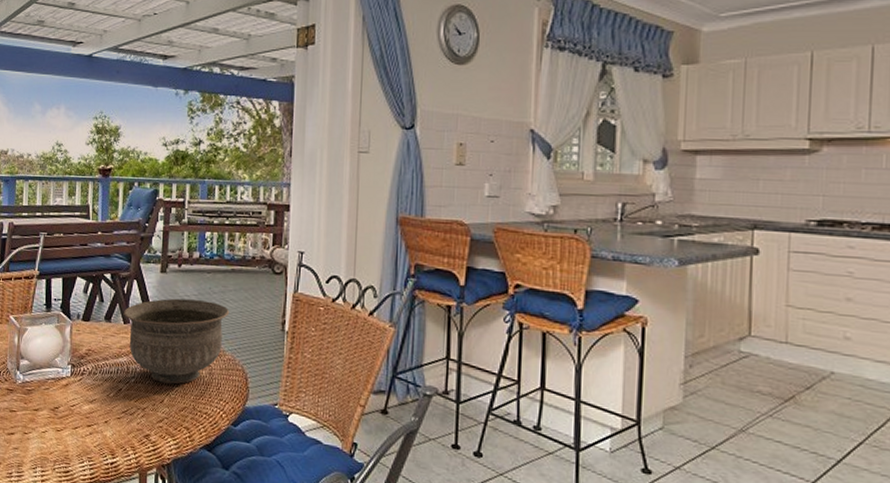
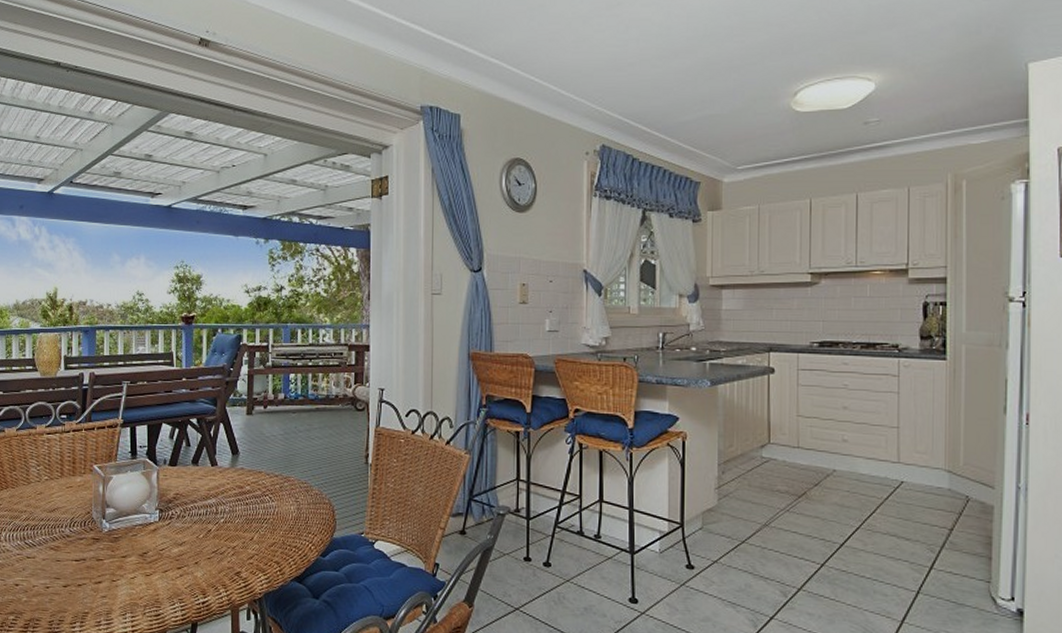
bowl: present [123,298,230,384] -> none [210,439,315,521]

